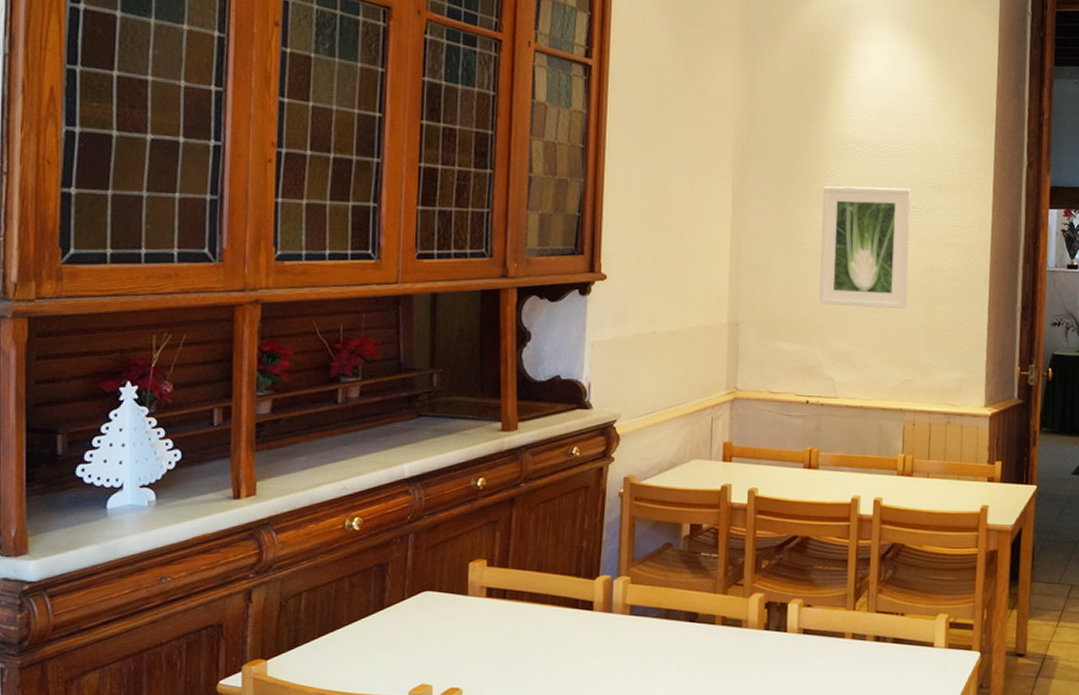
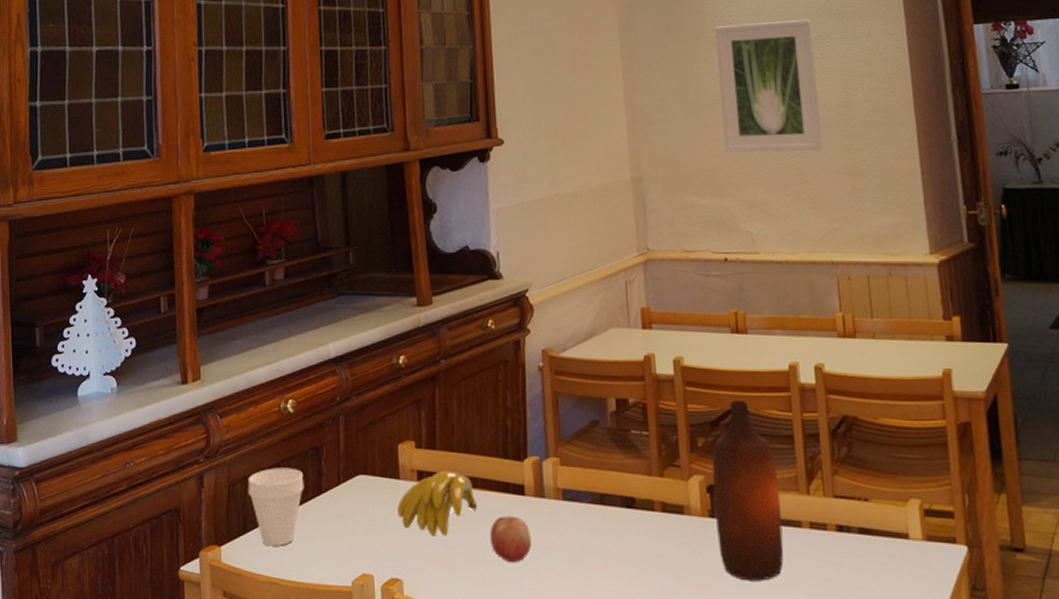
cup: none [302,584,365,660] -> present [247,468,304,546]
banana: none [463,588,545,649] -> present [397,471,478,536]
fruit: none [555,629,595,672] -> present [490,516,531,563]
bottle: none [769,527,830,684] -> present [712,399,784,581]

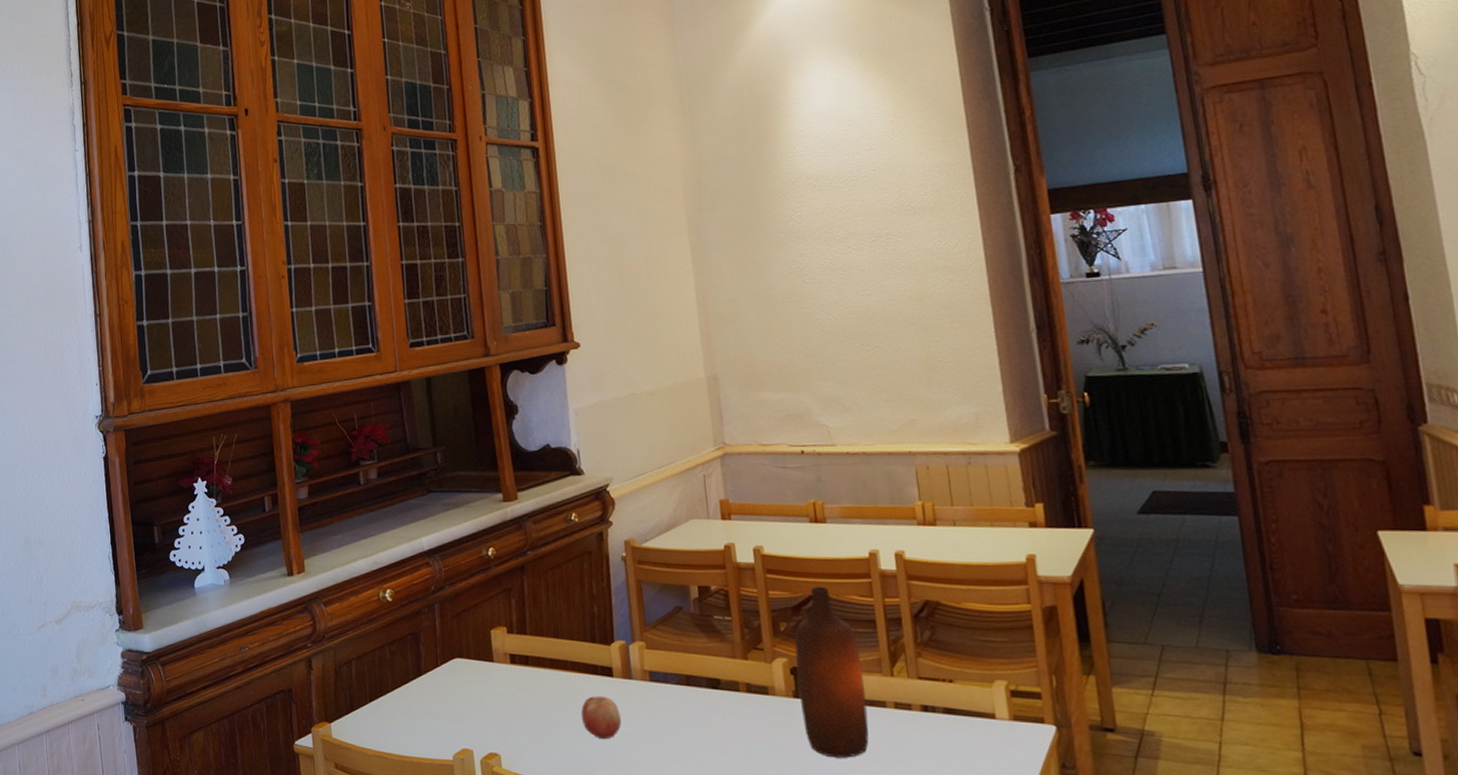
cup: present [247,468,304,546] -> none [352,652,405,723]
banana: present [397,471,478,536] -> none [492,654,569,715]
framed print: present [714,19,823,152] -> none [783,215,898,349]

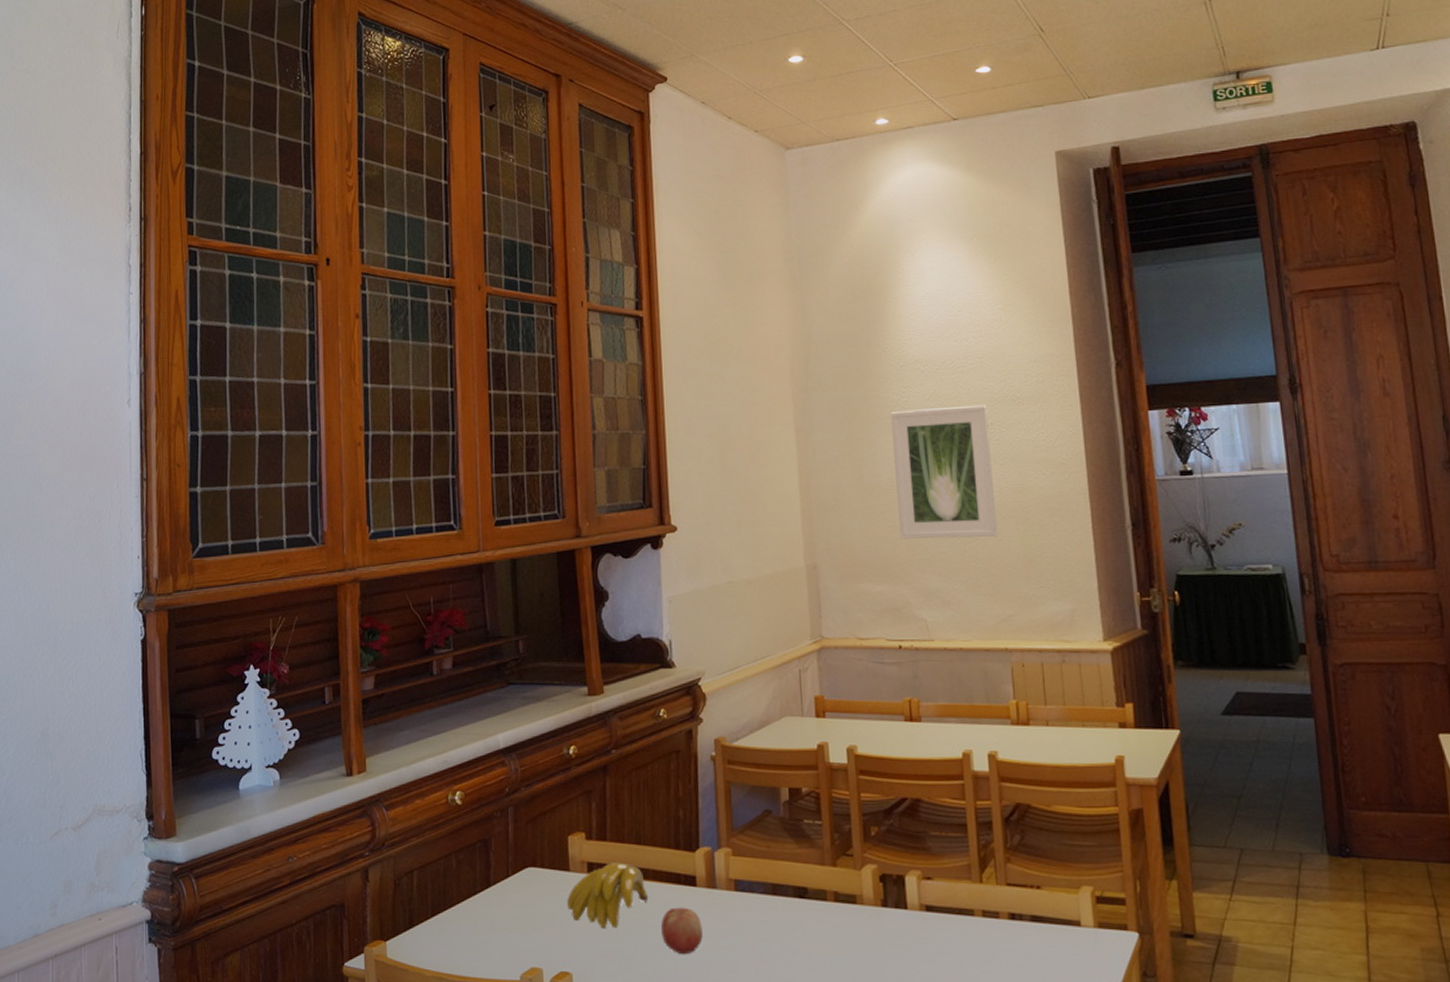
banana: none [492,654,569,715] -> present [567,862,649,929]
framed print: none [783,215,898,349] -> present [890,404,998,539]
bottle: present [794,586,869,758] -> none [885,788,956,970]

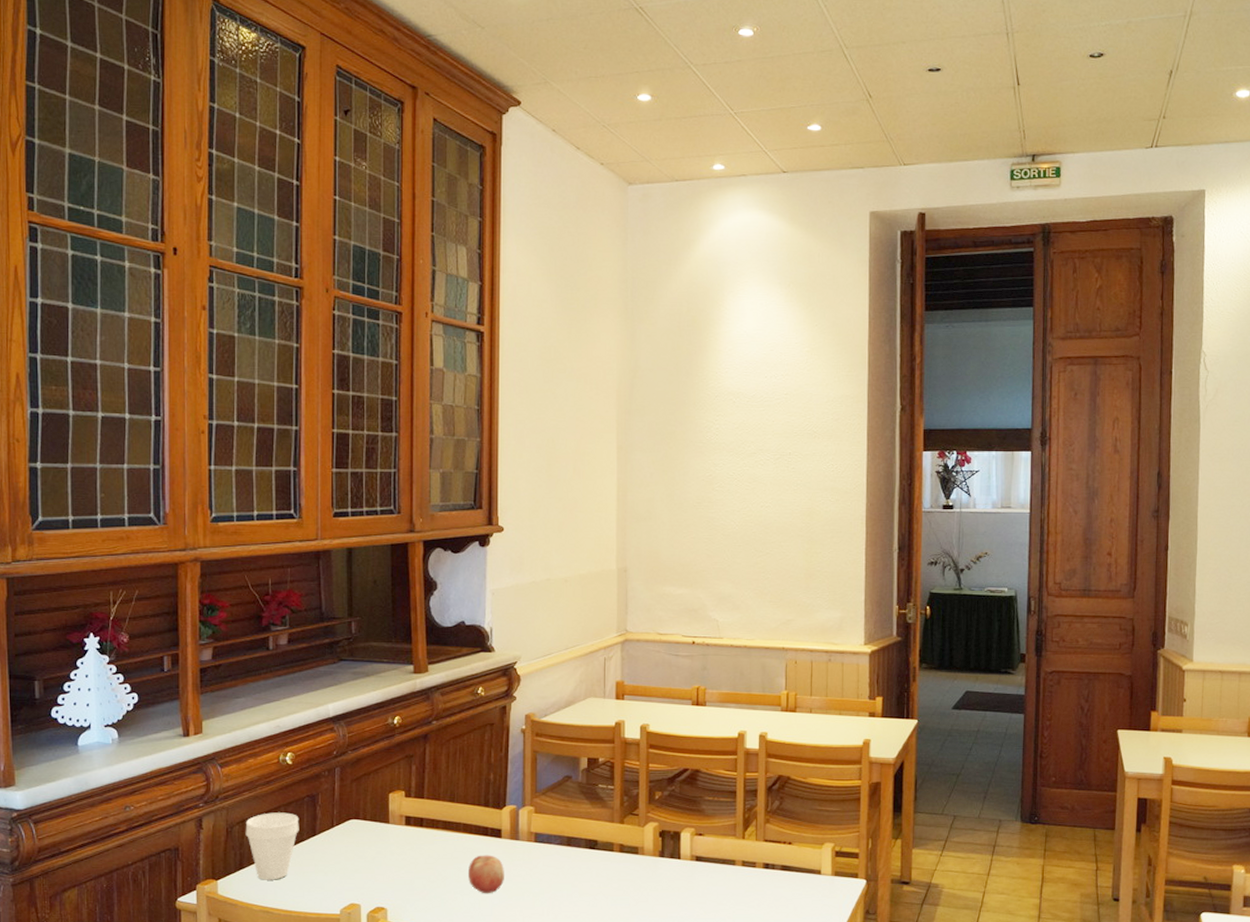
cup: none [414,860,472,941] -> present [245,812,299,880]
banana: present [567,862,649,929] -> none [386,817,459,872]
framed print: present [890,404,998,539] -> none [702,436,787,552]

